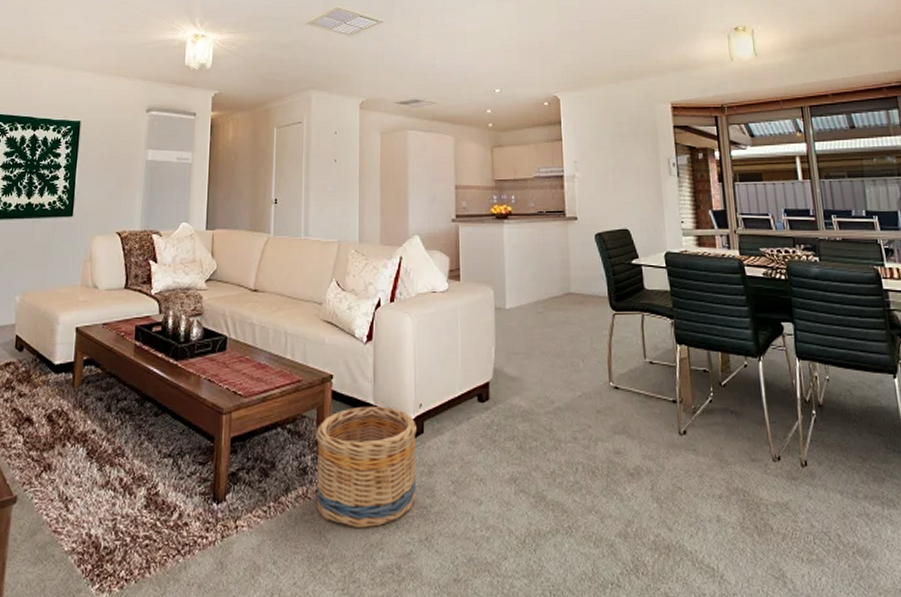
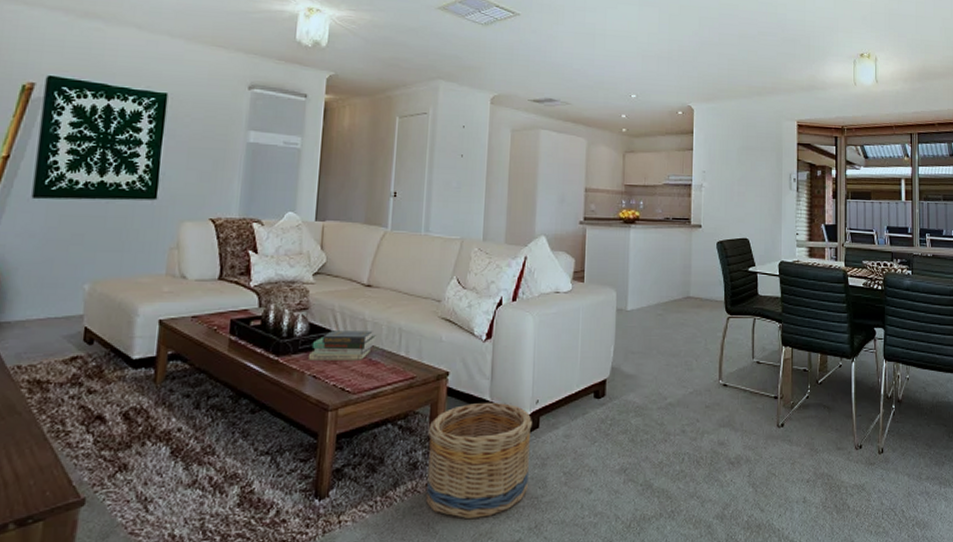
books: none [203,334,265,364] -> present [307,331,377,360]

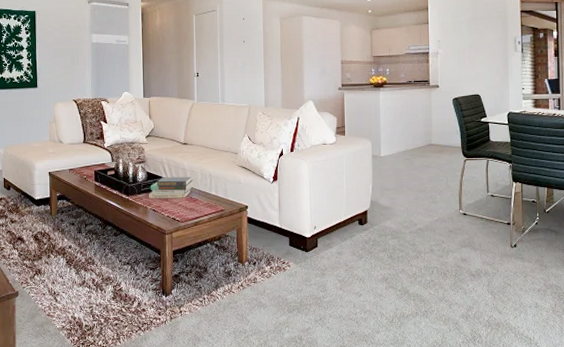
basket: present [426,402,532,520] -> none [237,228,312,313]

